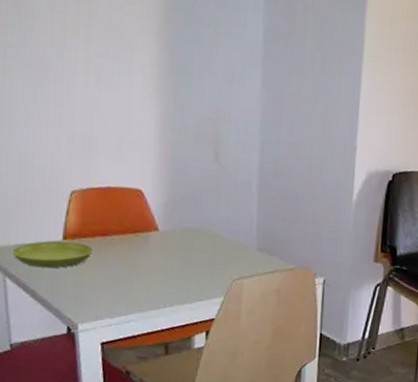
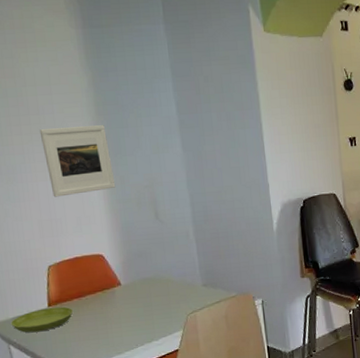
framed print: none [88,23,173,114] -> present [39,125,116,197]

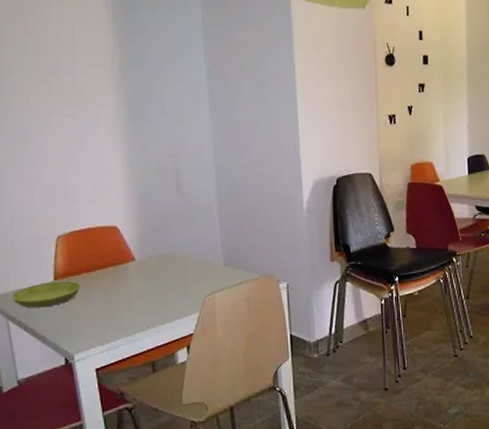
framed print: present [39,125,116,197] -> none [58,88,137,163]

